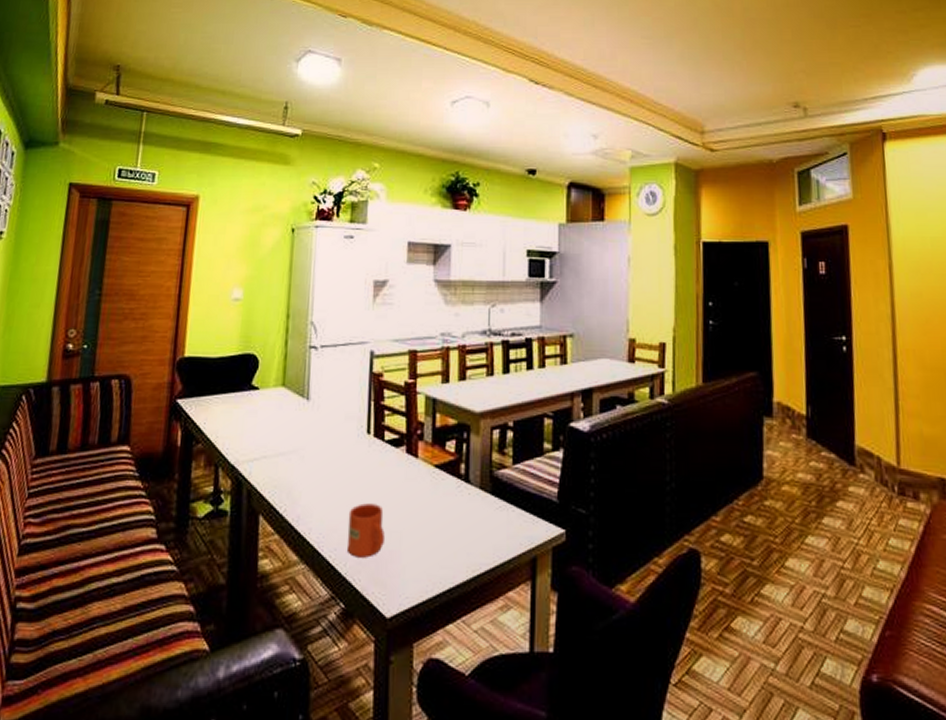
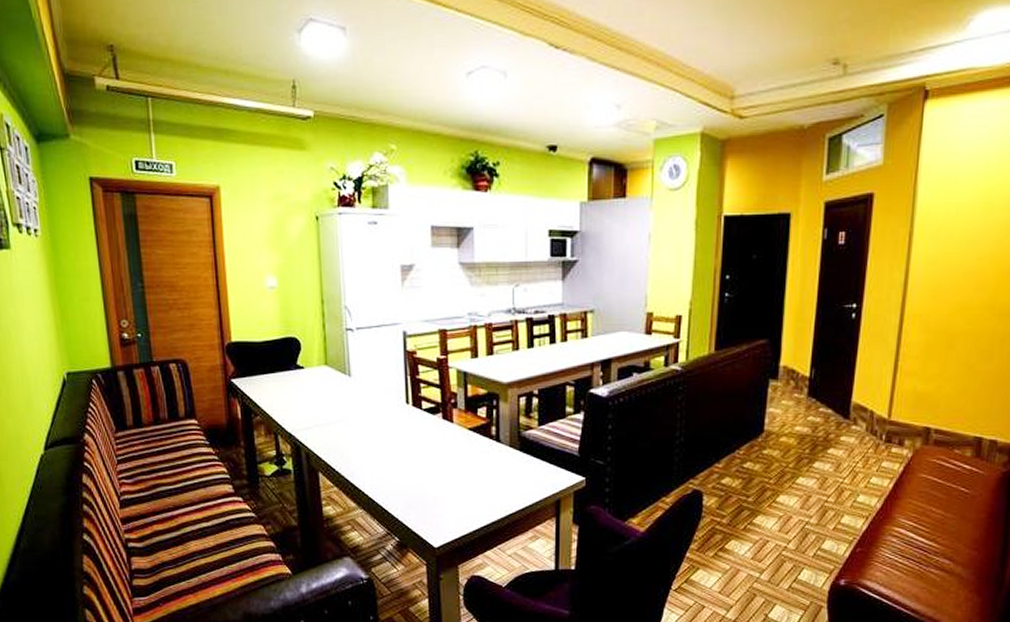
mug: present [346,503,385,558] -> none [395,461,428,503]

